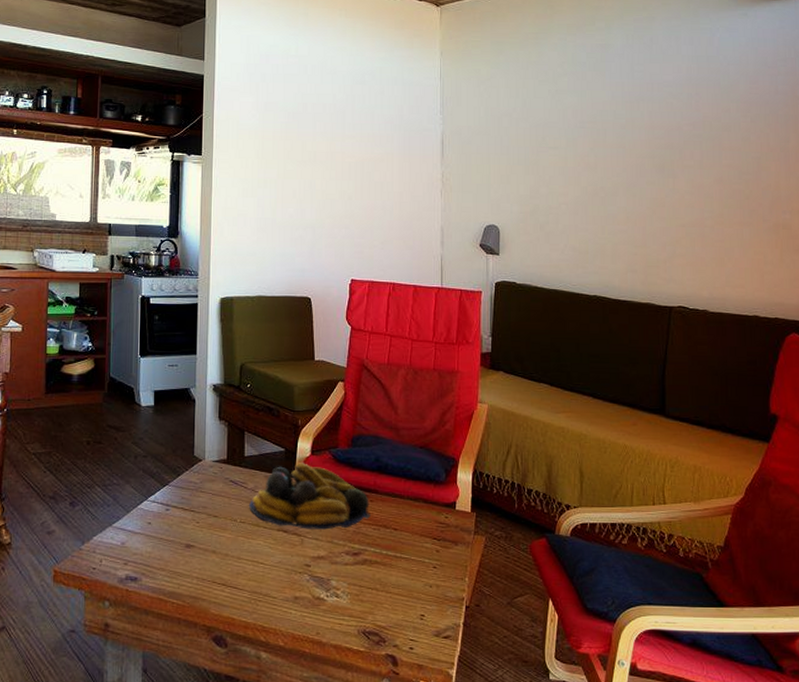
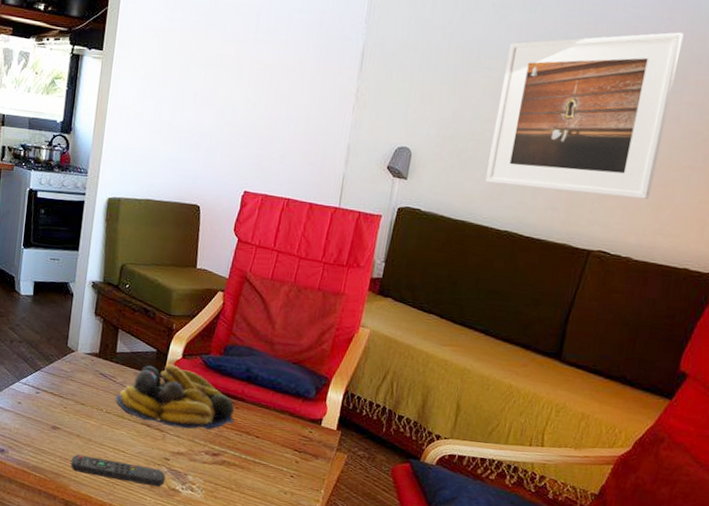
remote control: none [209,573,308,598] -> present [70,454,166,487]
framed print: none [568,105,712,255] -> present [485,32,684,199]

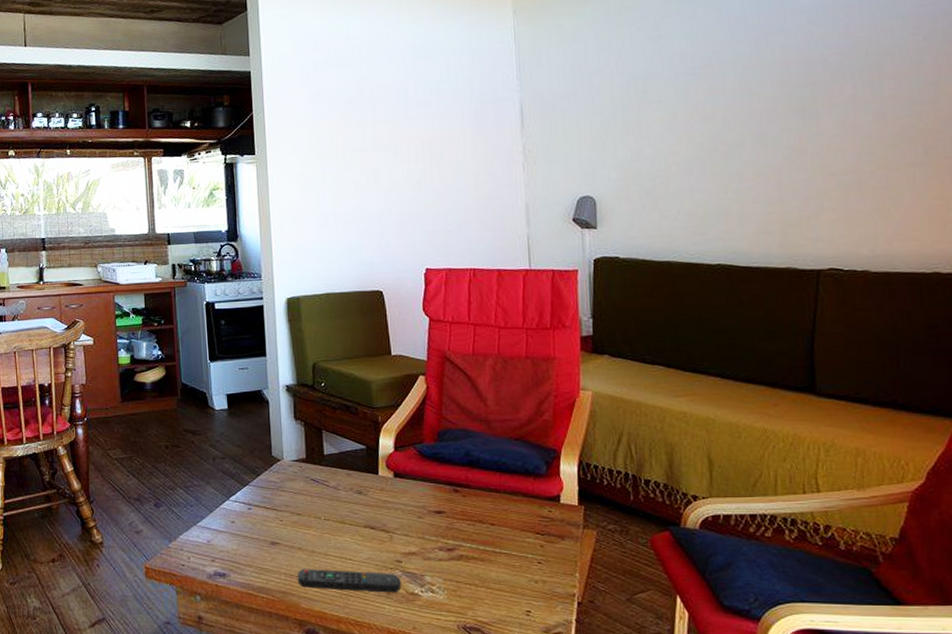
fruit bowl: present [116,364,235,430] -> none [332,459,464,526]
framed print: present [485,32,684,199] -> none [676,27,874,217]

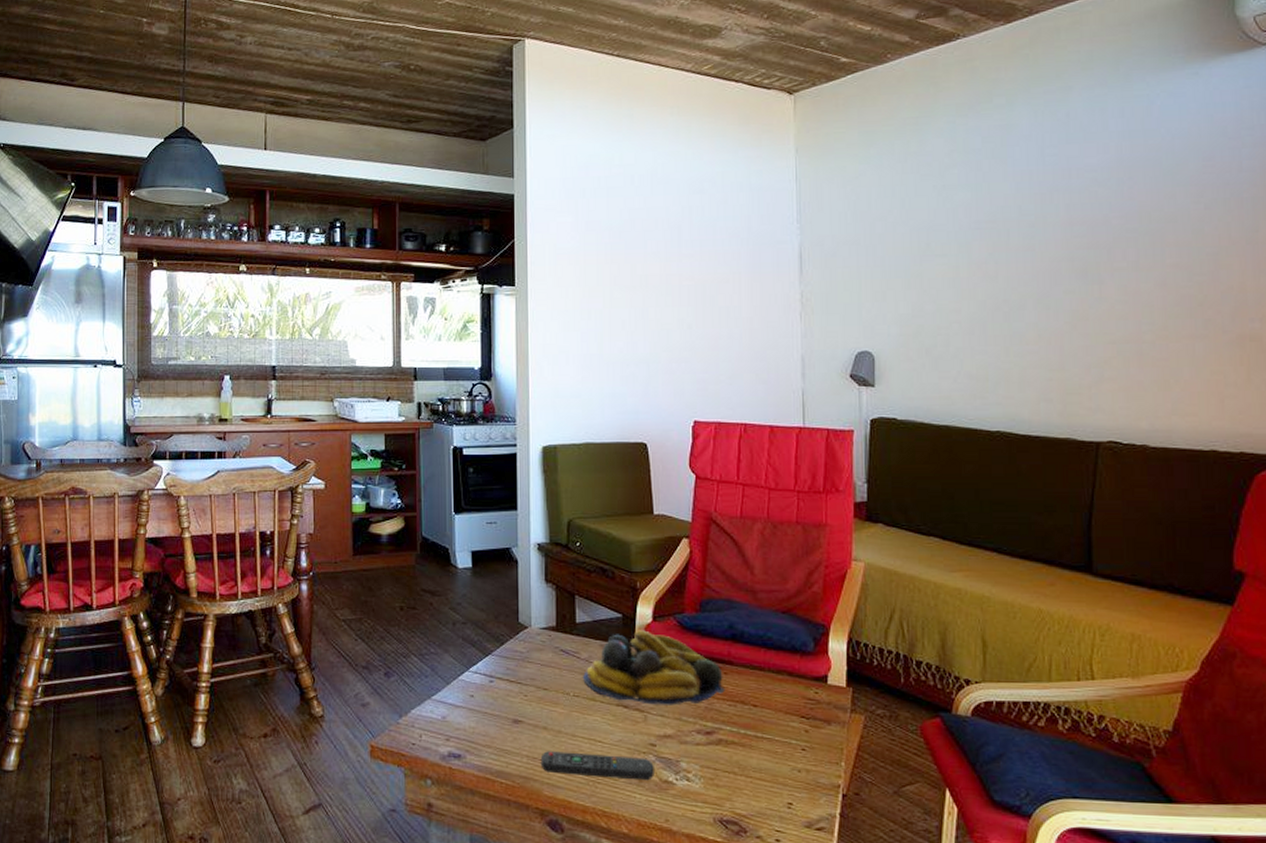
fruit bowl: none [332,459,464,526] -> present [583,630,725,705]

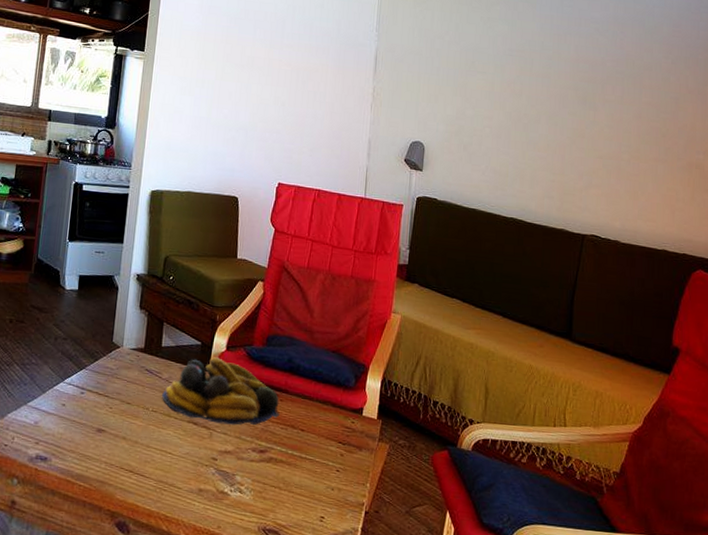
remote control: present [540,751,654,781] -> none [116,459,214,491]

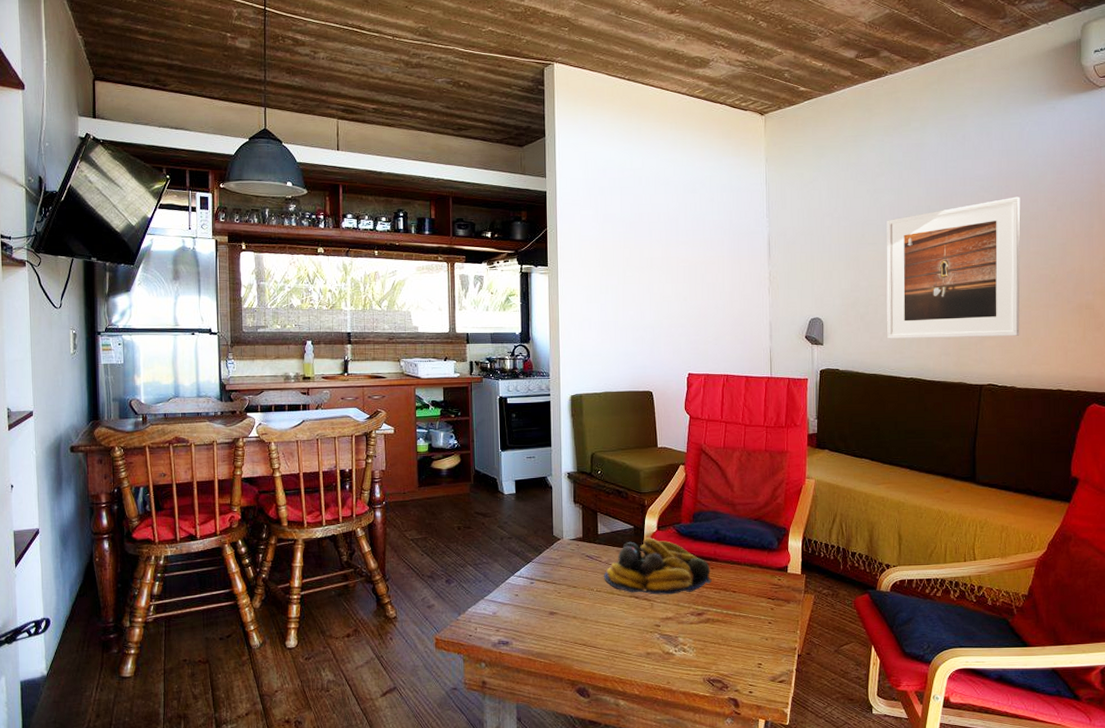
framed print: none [490,44,635,188] -> present [886,196,1021,339]

